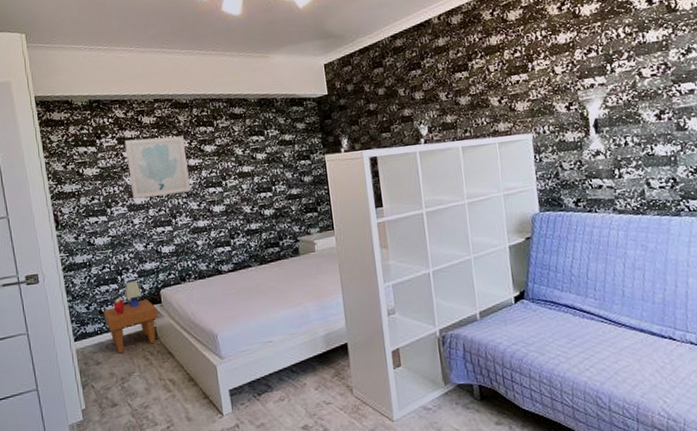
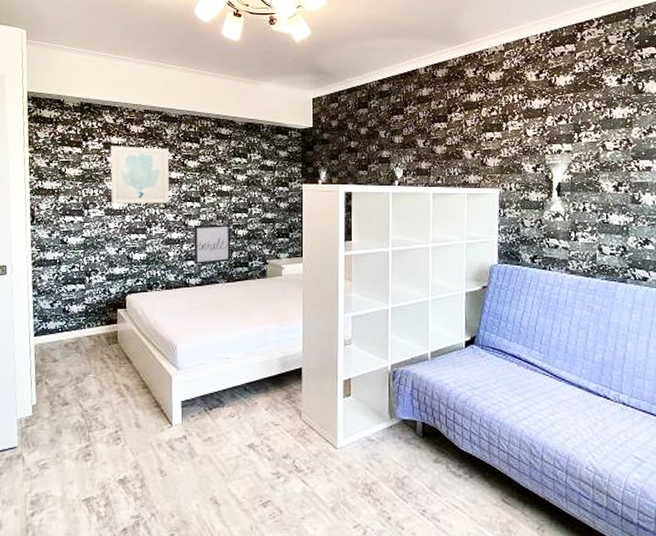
side table: present [104,280,158,354] -> none [67,283,121,354]
wall art: none [219,204,261,251] -> present [193,223,231,265]

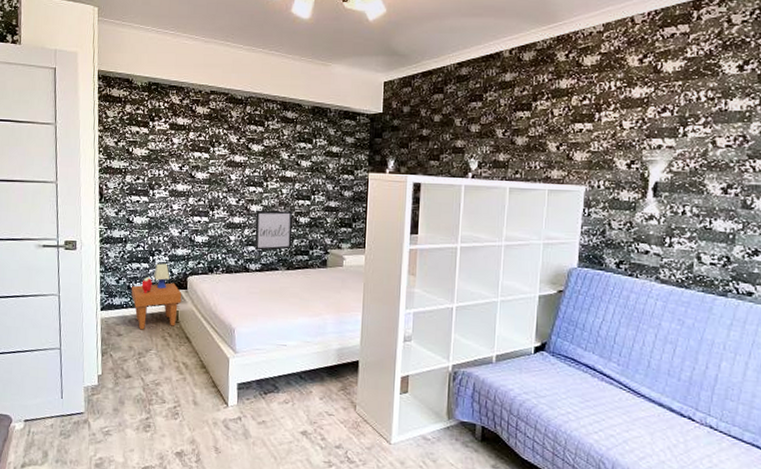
side table: none [67,283,121,354] -> present [131,263,182,330]
wall art: present [110,146,170,203] -> none [175,127,234,187]

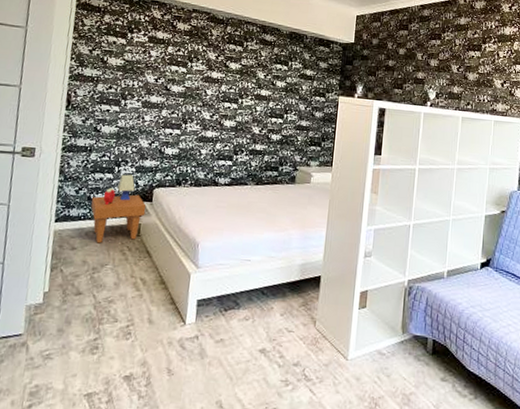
wall art: present [254,210,293,251] -> none [225,125,266,165]

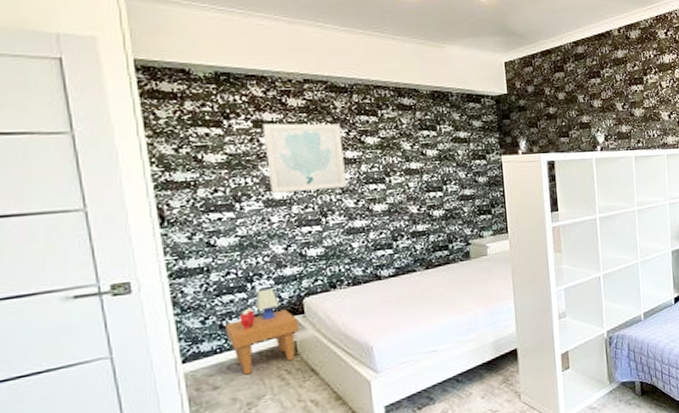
wall art: none [149,40,212,102] -> present [262,123,348,193]

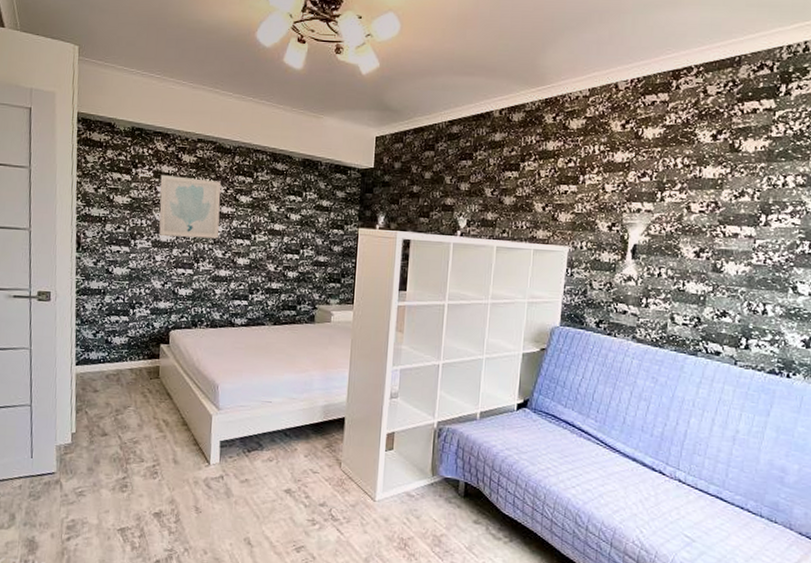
side table: present [226,288,299,375] -> none [109,316,164,386]

